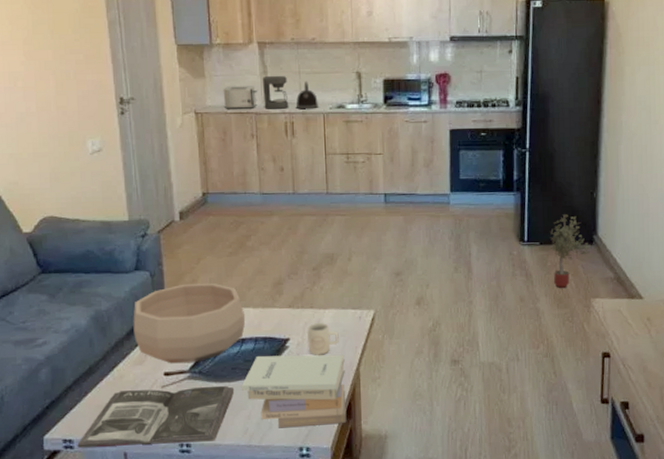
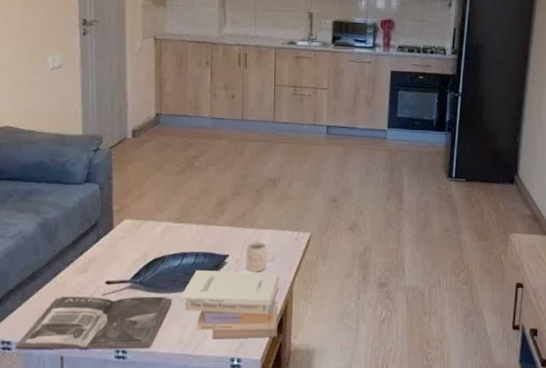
decorative bowl: present [133,282,246,364] -> none [79,198,189,273]
toaster: present [223,86,257,110] -> none [182,16,215,40]
coffee maker: present [263,75,289,110] -> none [220,9,244,42]
kettle: present [295,81,318,110] -> none [250,17,271,44]
potted tree: present [550,214,591,288] -> none [476,155,512,222]

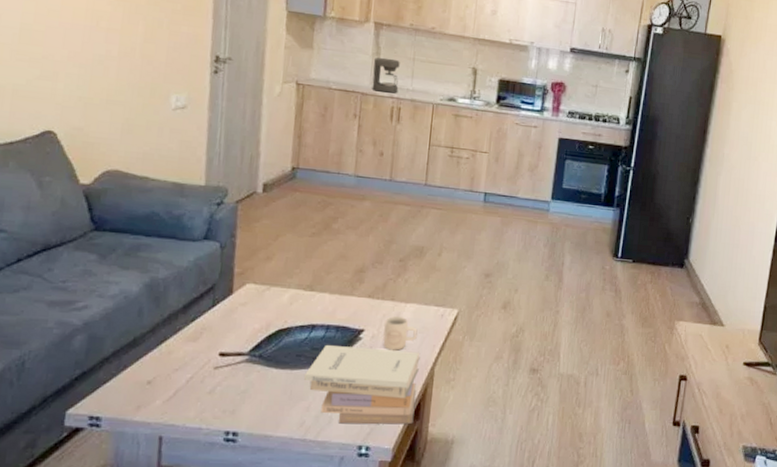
magazine: present [15,296,173,349] -> none [105,368,296,432]
coffee maker: none [220,9,244,42] -> present [372,57,400,94]

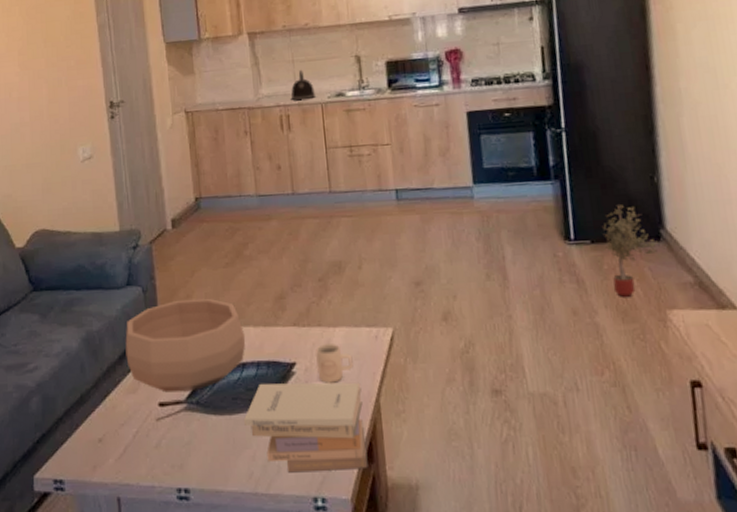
decorative bowl: none [191,260,320,346] -> present [125,298,246,393]
coffee maker: present [372,57,400,94] -> none [254,65,284,104]
kettle: none [405,68,429,99] -> present [290,69,315,101]
potted tree: none [642,235,681,307] -> present [603,205,658,297]

